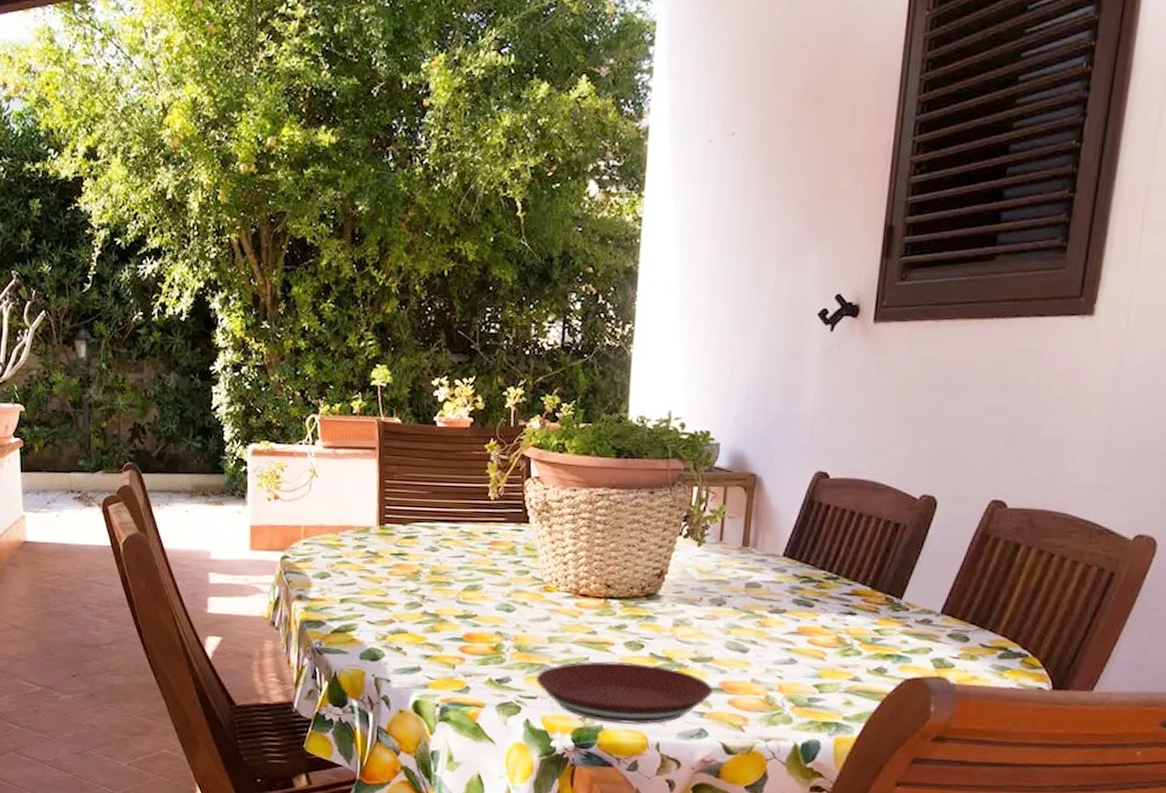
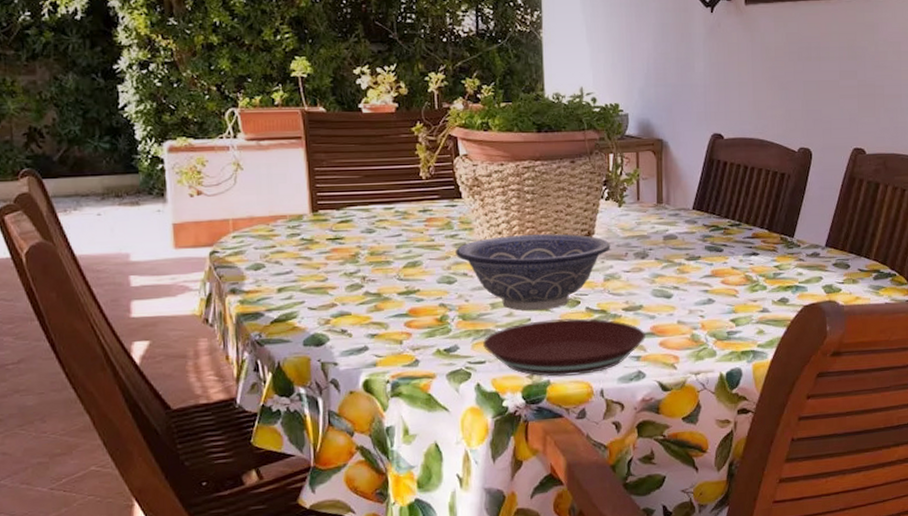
decorative bowl: none [517,567,684,651] -> present [456,233,611,311]

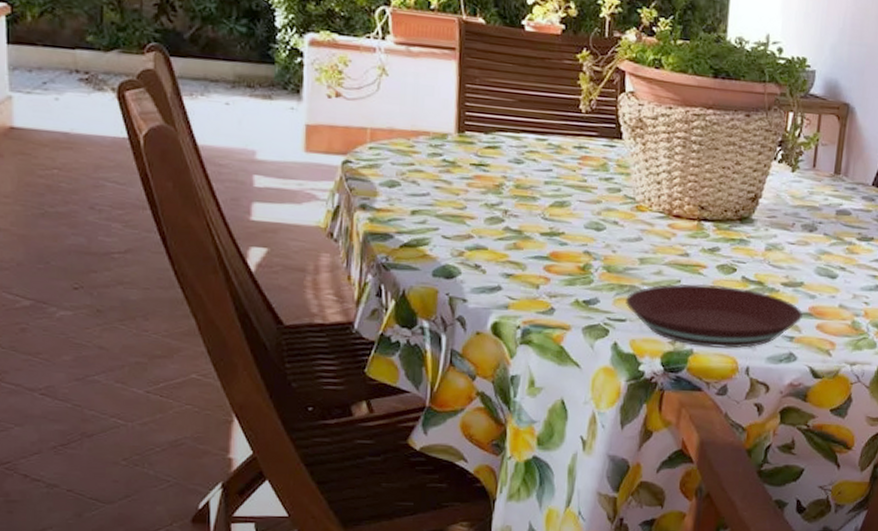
decorative bowl: present [456,233,611,311] -> none [608,186,778,273]

